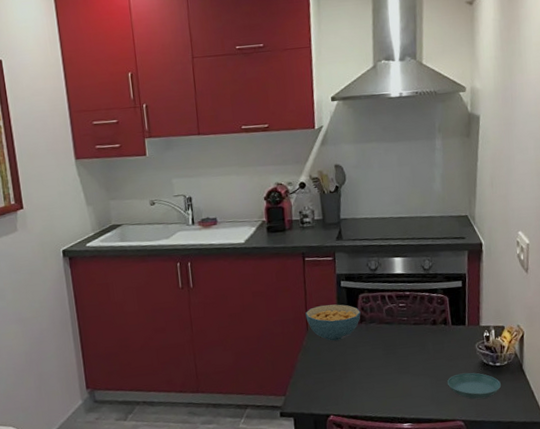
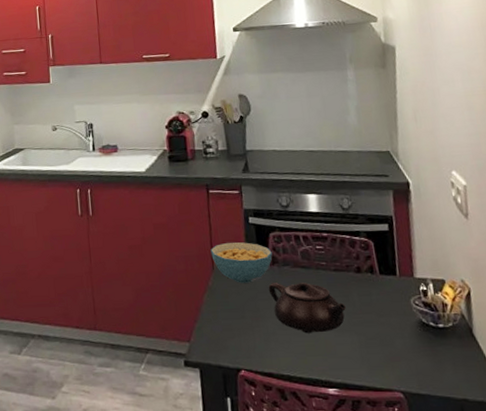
teapot: none [356,336,422,380] -> present [268,282,346,334]
saucer: present [447,372,501,400] -> none [378,332,447,367]

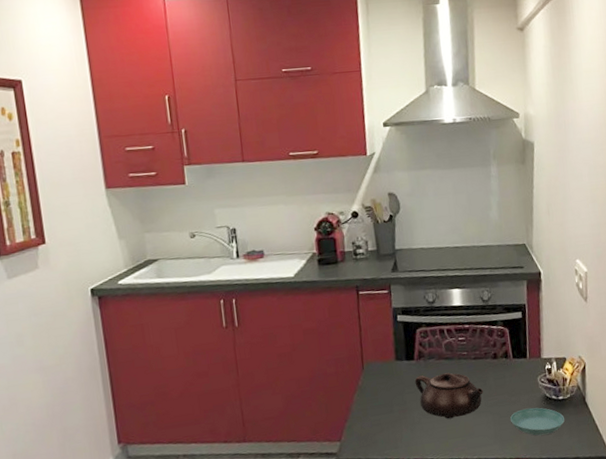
cereal bowl: present [210,242,273,283] -> none [360,340,419,380]
saucer: none [378,332,447,367] -> present [509,407,565,436]

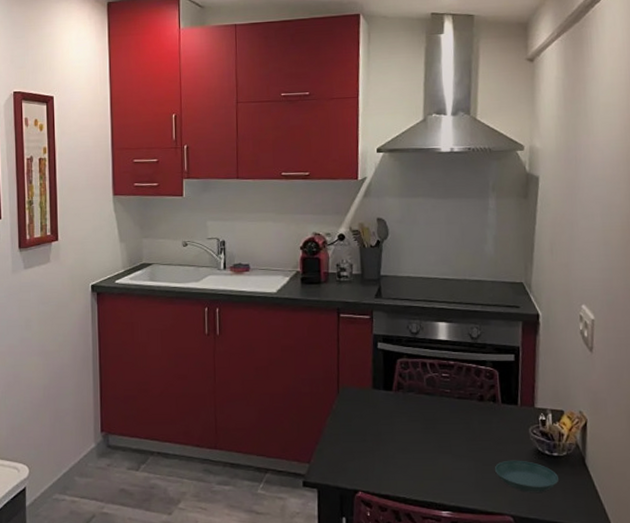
teapot: present [414,372,483,419] -> none [391,408,466,458]

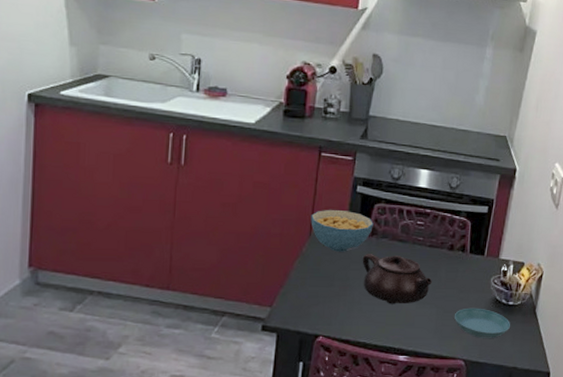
cereal bowl: none [337,366,398,407] -> present [311,209,373,252]
teapot: none [391,408,466,458] -> present [362,254,432,304]

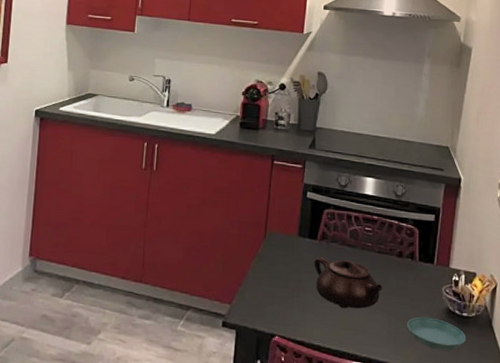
cereal bowl: present [311,209,373,252] -> none [265,213,323,255]

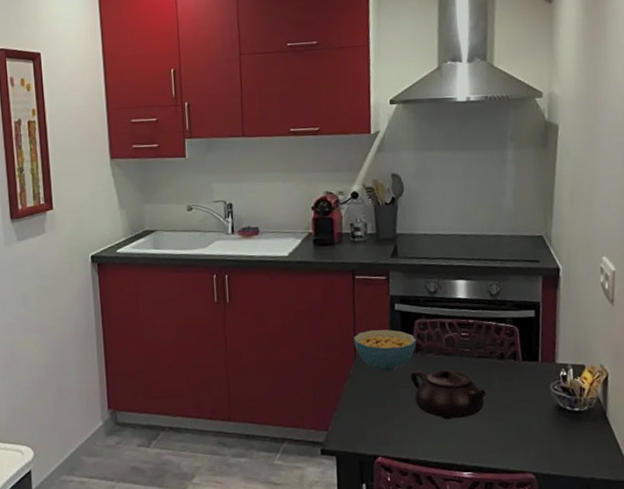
cereal bowl: none [265,213,323,255] -> present [353,329,417,371]
saucer: present [406,316,466,351] -> none [515,417,580,449]

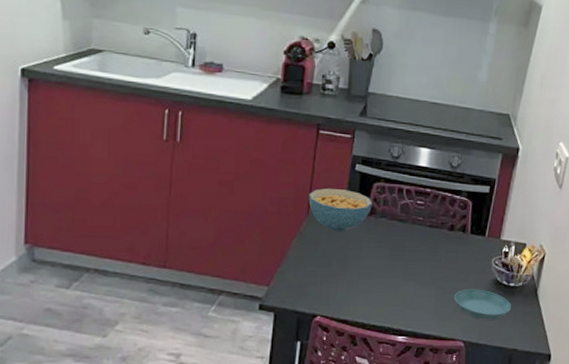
teapot: present [410,369,486,420] -> none [360,233,432,285]
saucer: none [515,417,580,449] -> present [453,289,511,320]

